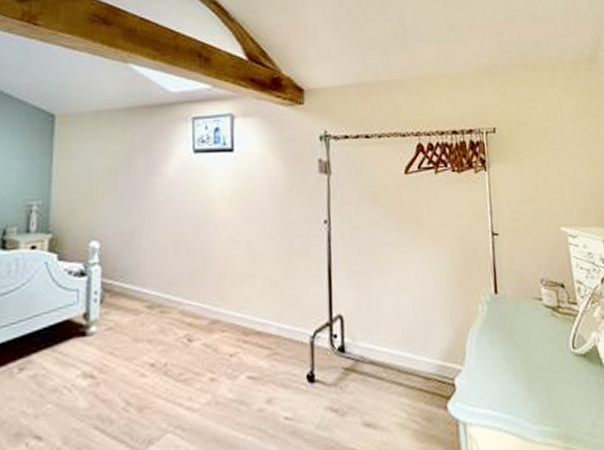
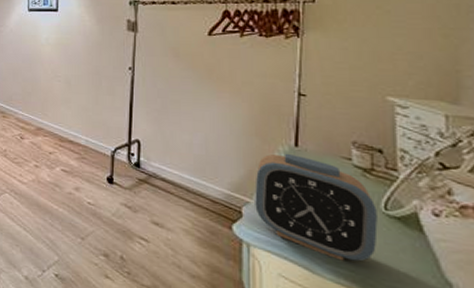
alarm clock: none [464,303,572,417] -> present [255,153,378,262]

